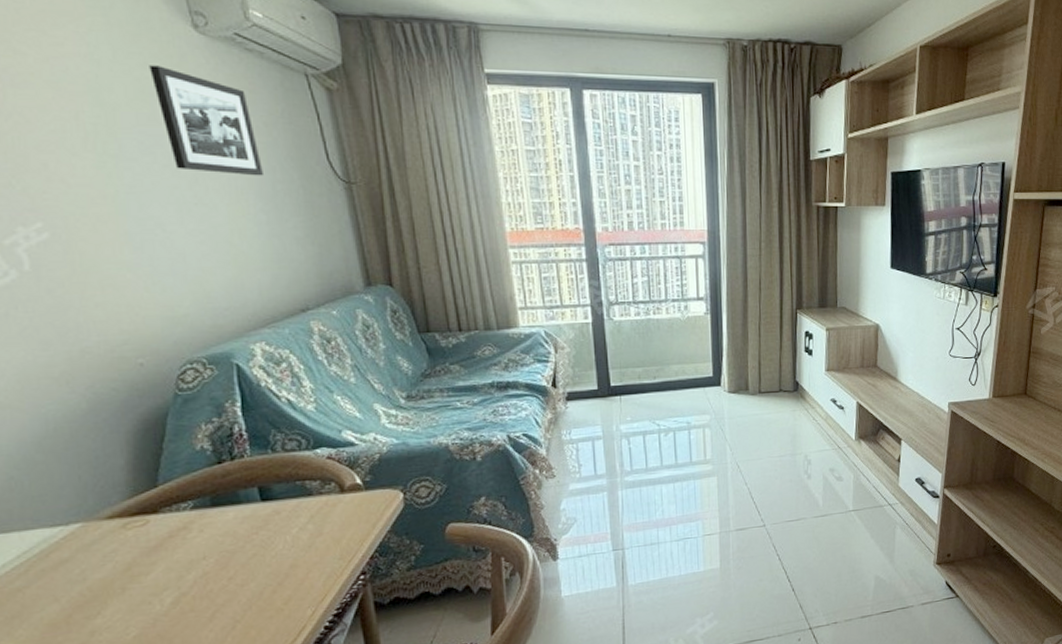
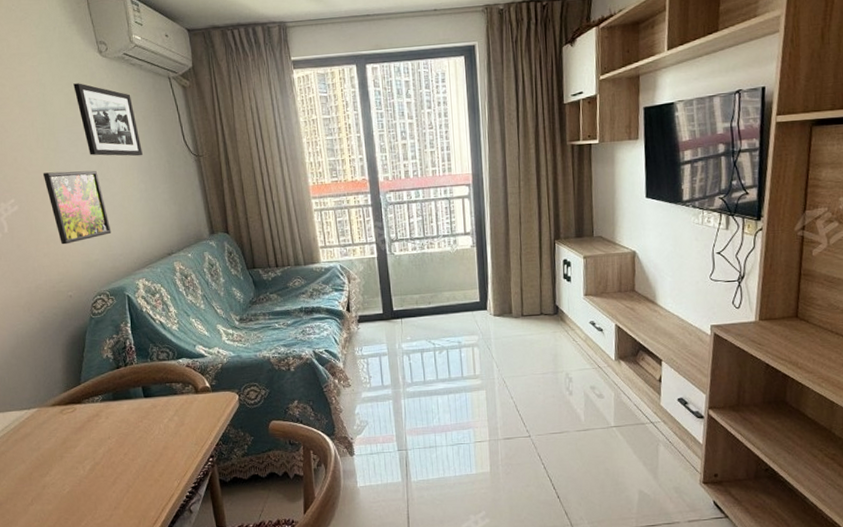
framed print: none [94,188,212,292] -> present [42,170,112,245]

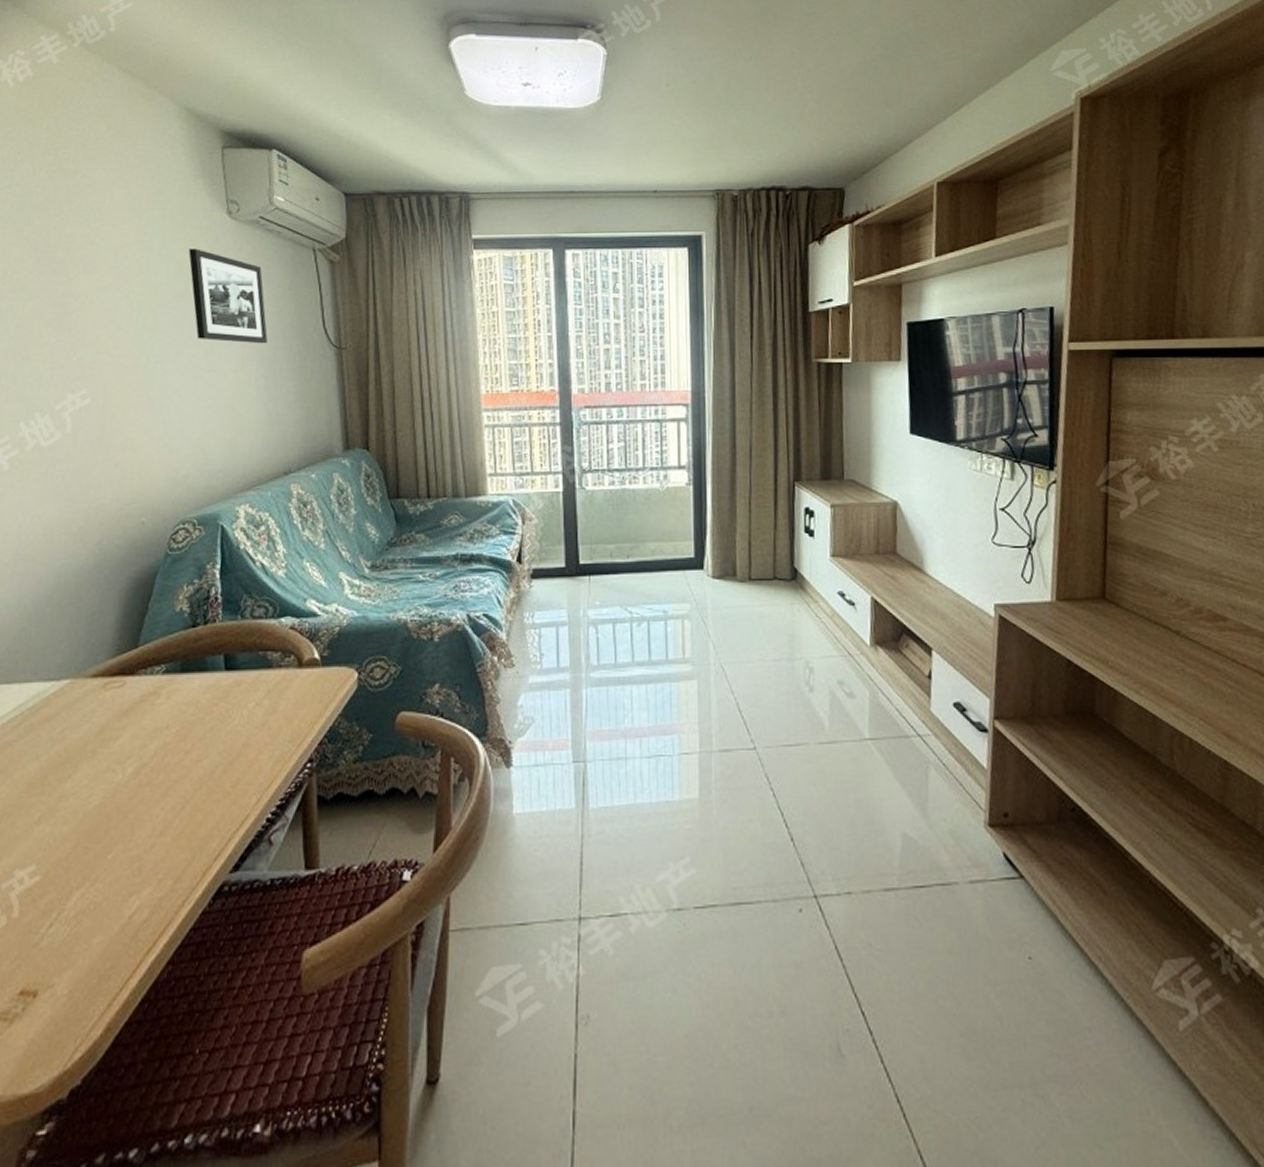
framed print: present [42,170,112,245] -> none [130,357,212,453]

